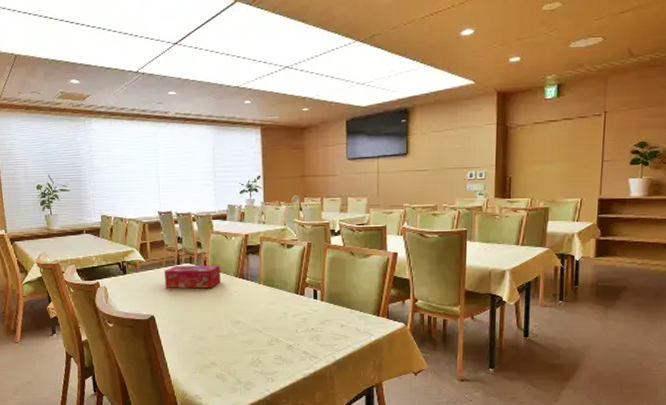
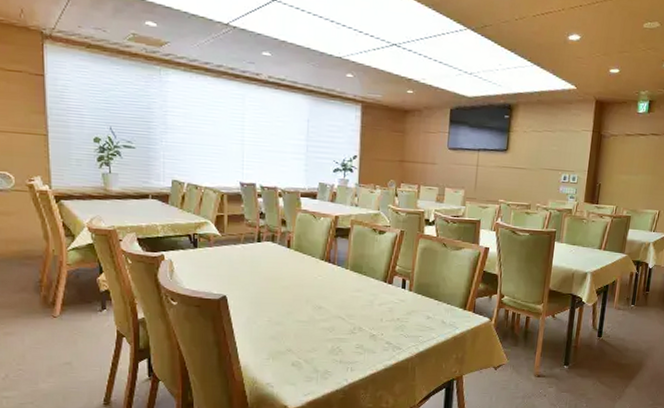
tissue box: present [164,265,221,289] -> none [242,242,305,271]

